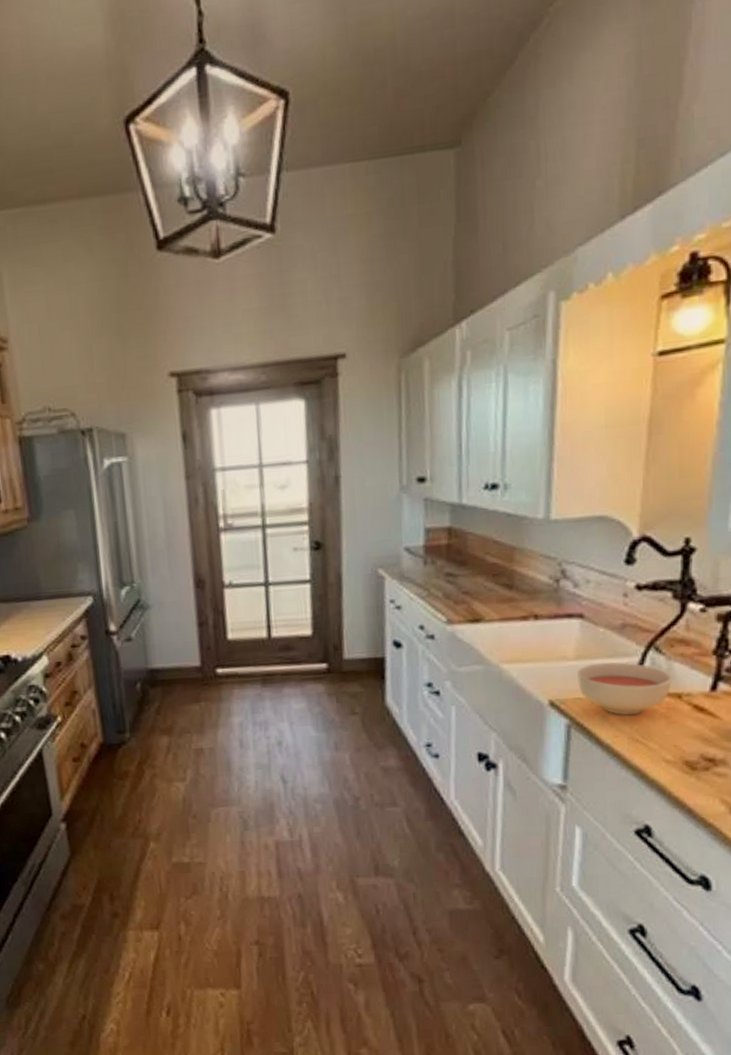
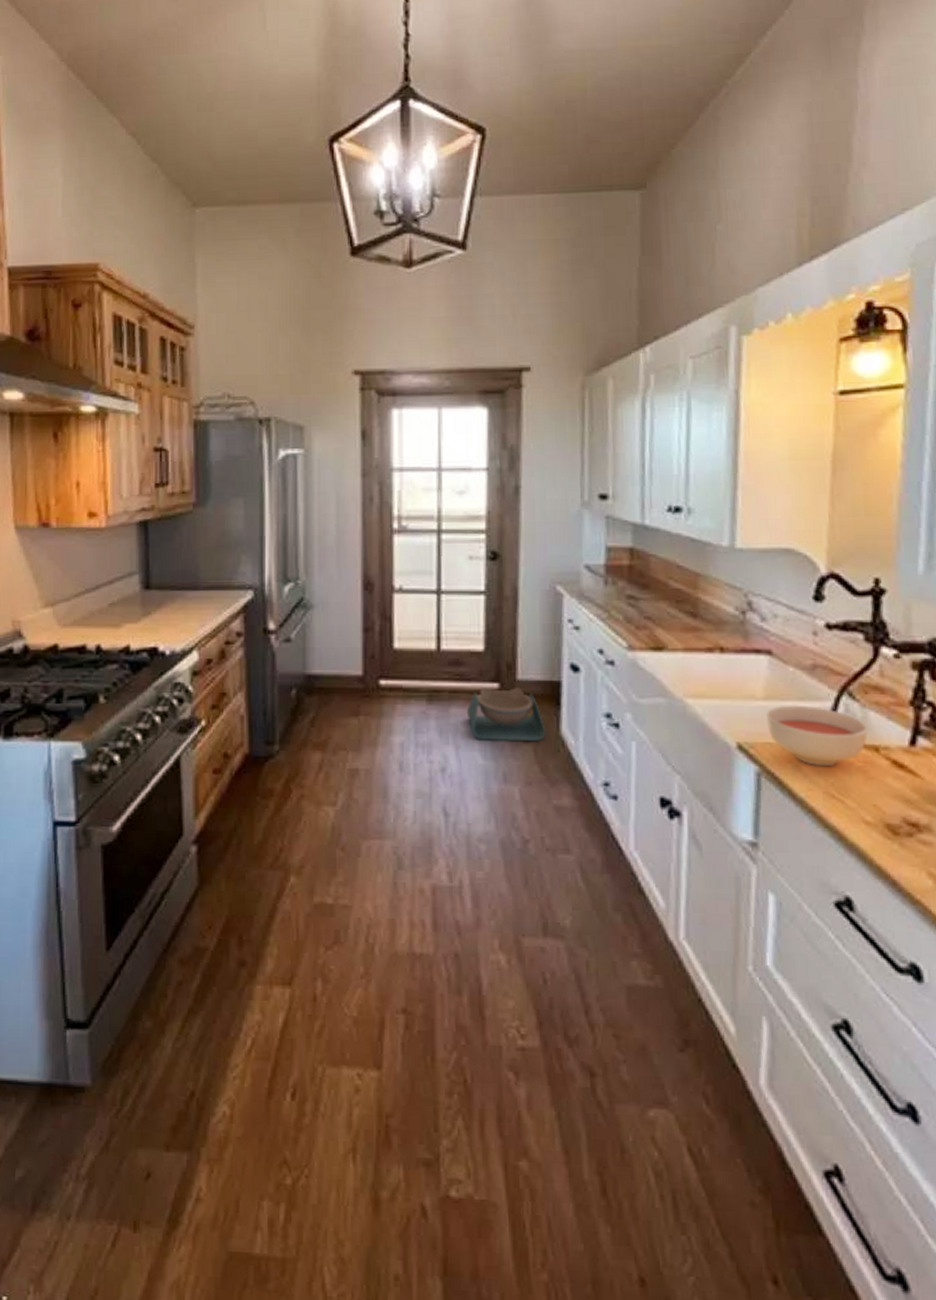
pet bowl: none [298,666,372,715] -> present [466,688,545,742]

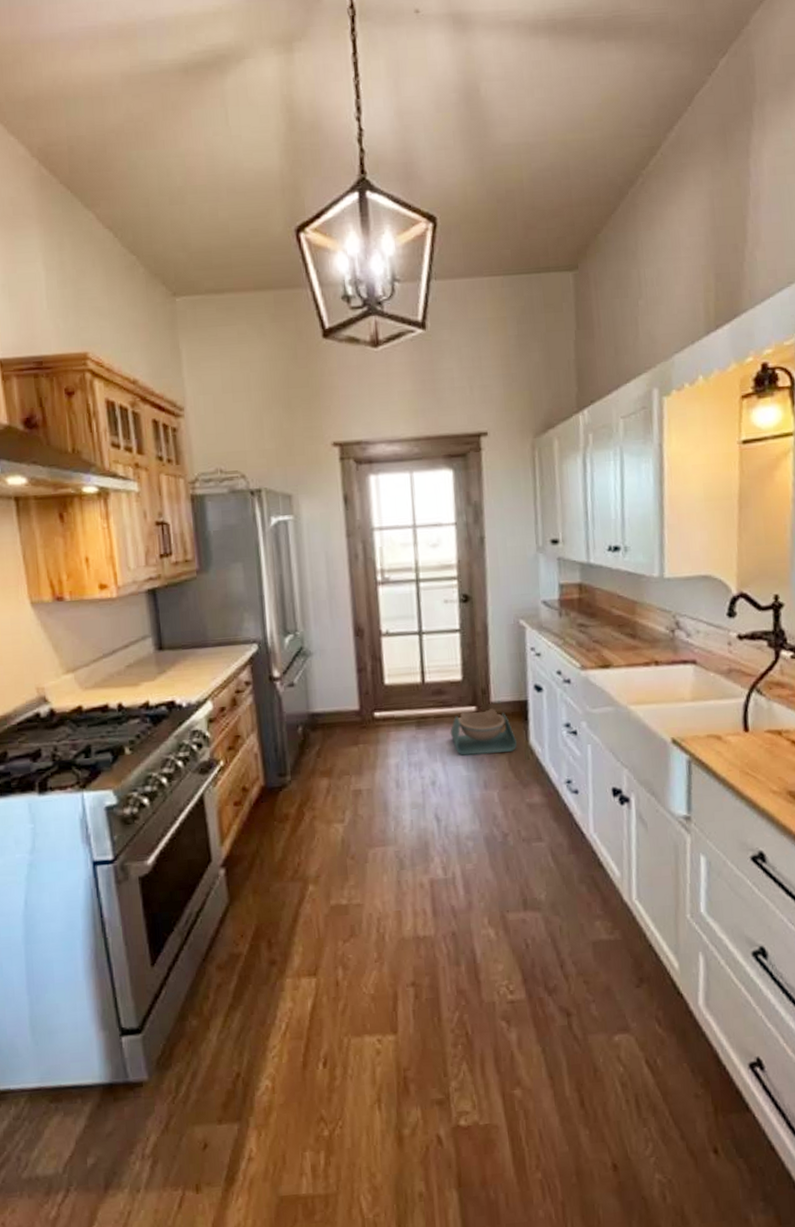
bowl: present [767,705,868,767] -> none [694,703,773,751]

